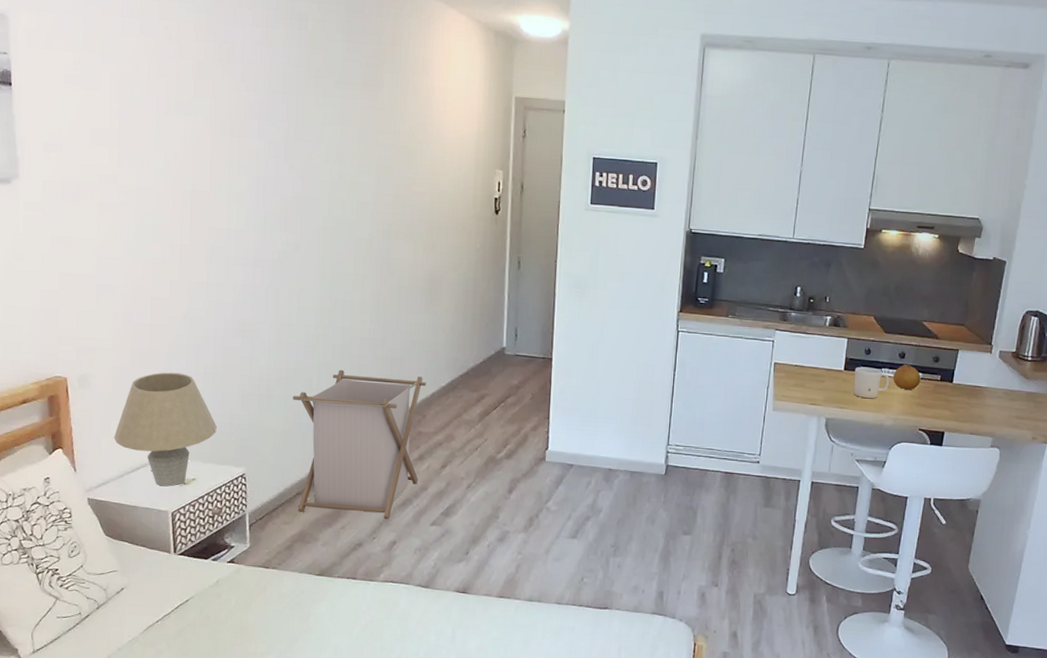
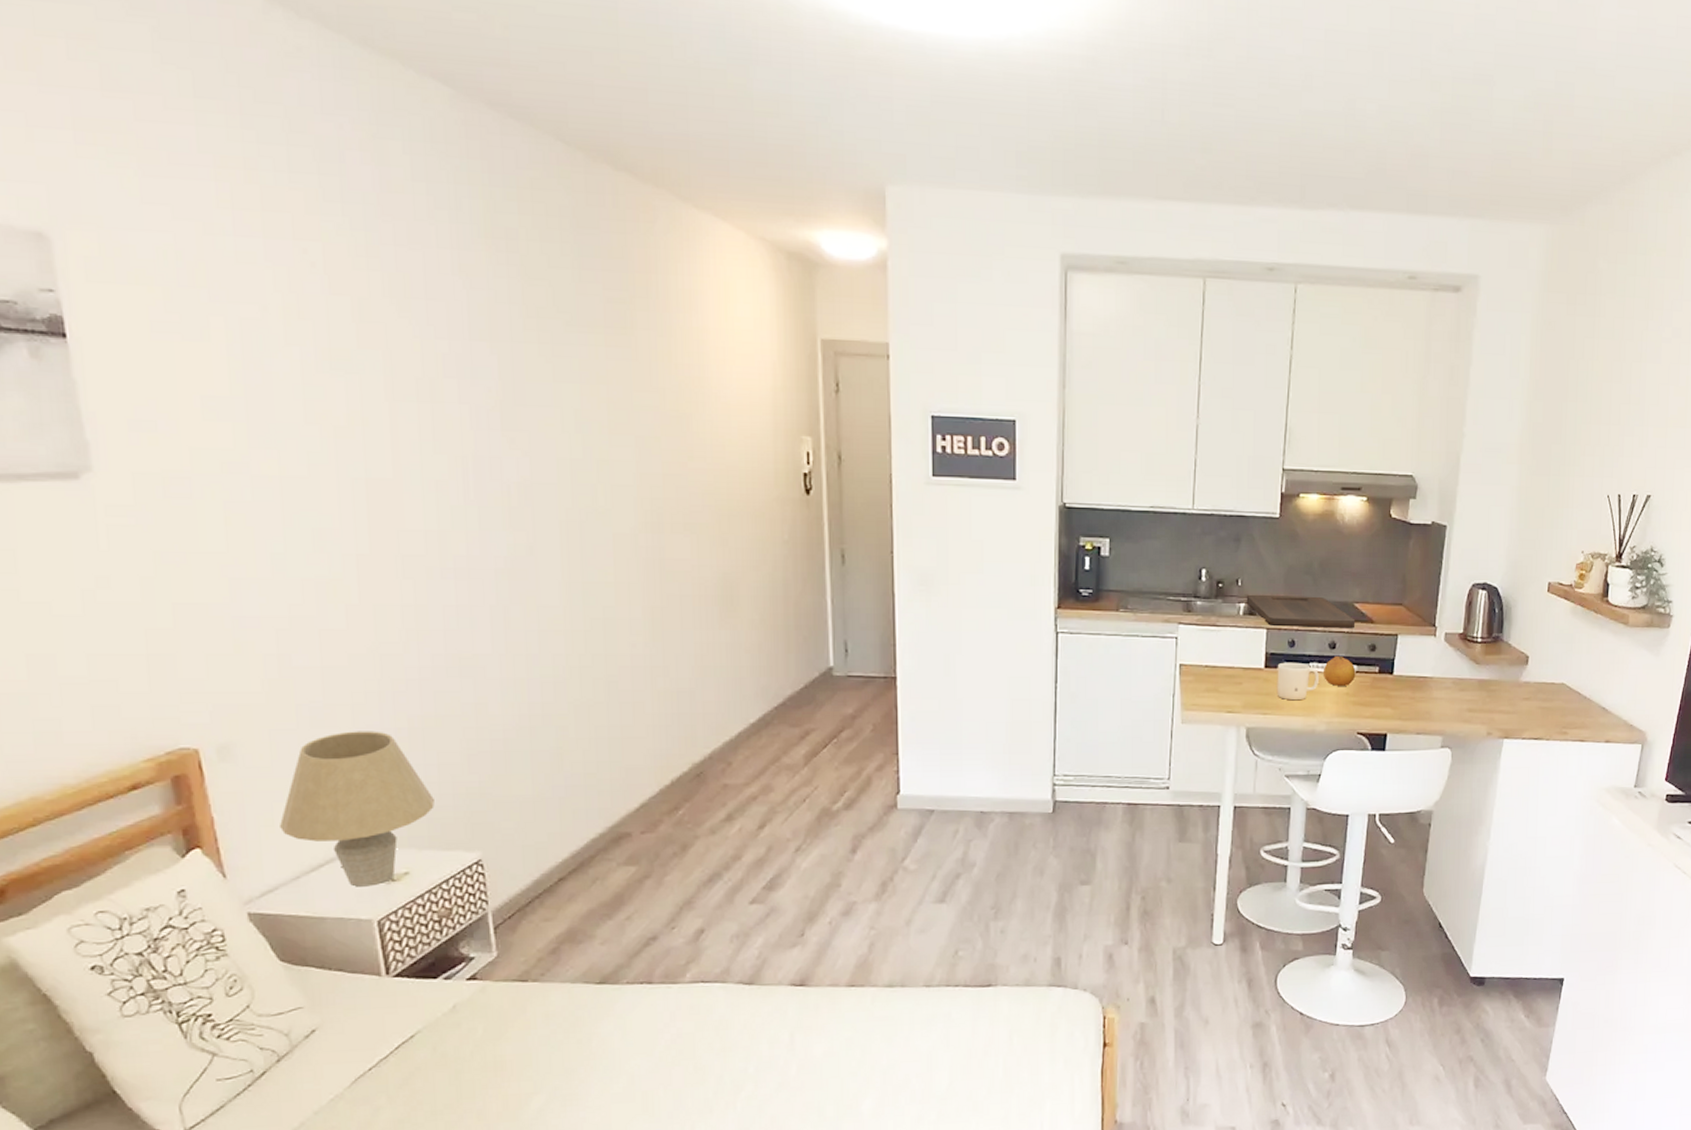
laundry basket: present [293,369,427,519] -> none [542,710,729,903]
cutting board: none [832,309,923,343] -> present [1246,594,1356,629]

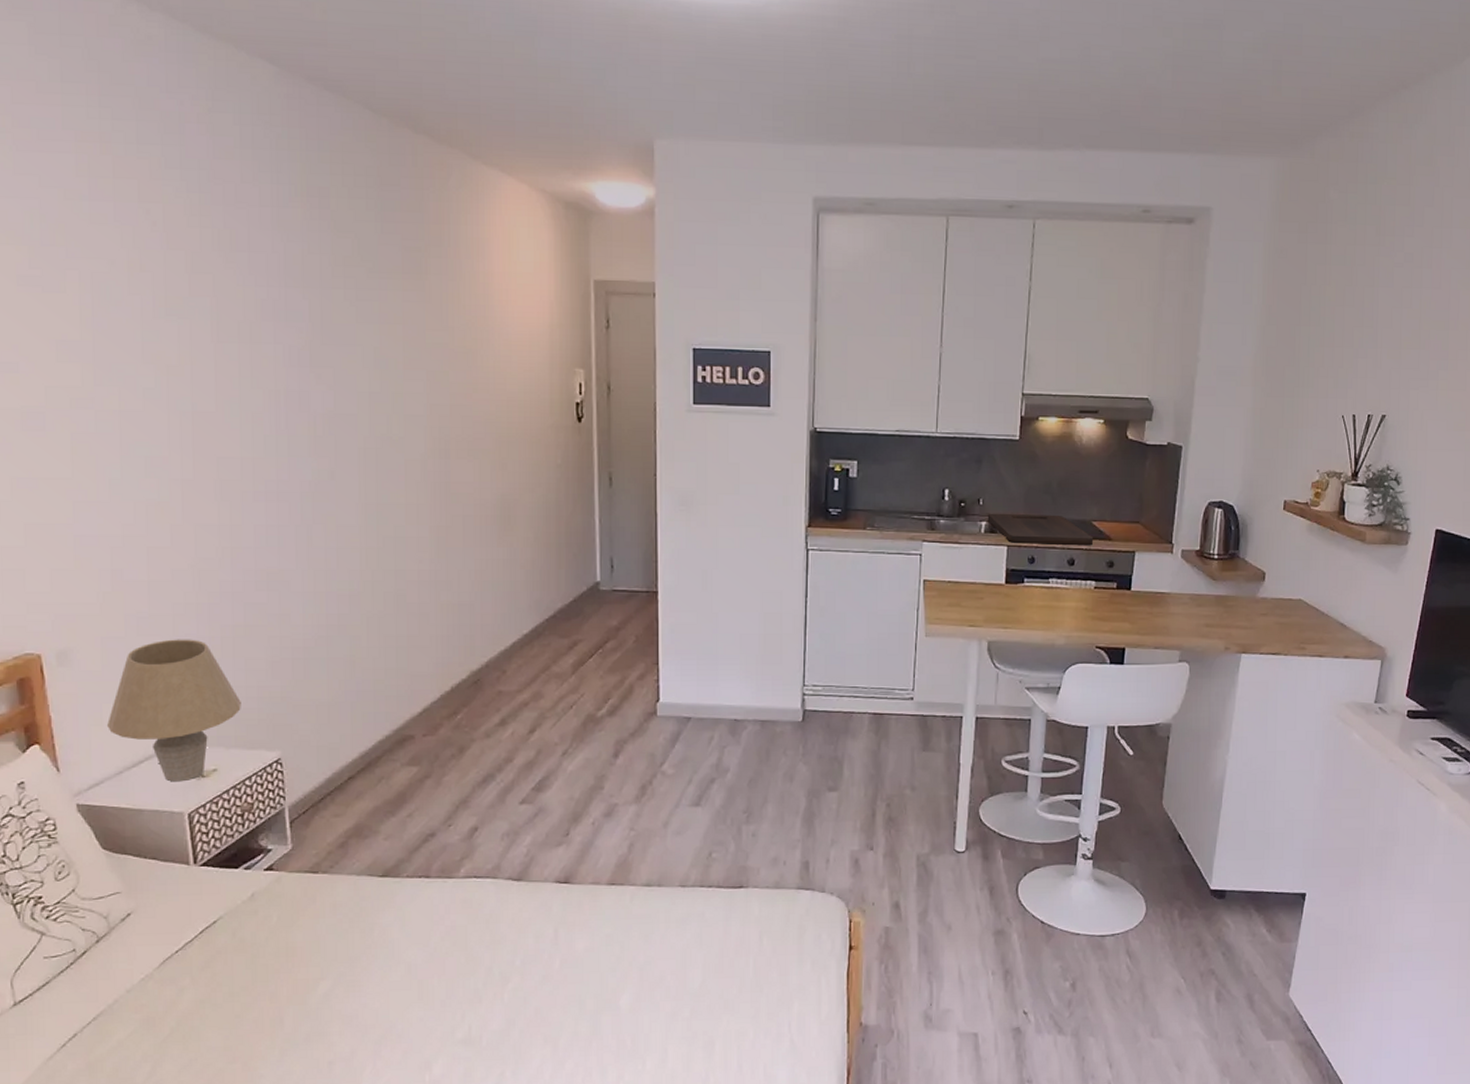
mug: present [1277,662,1320,701] -> none [1017,578,1059,615]
fruit: present [1322,655,1356,686] -> none [1062,572,1094,601]

